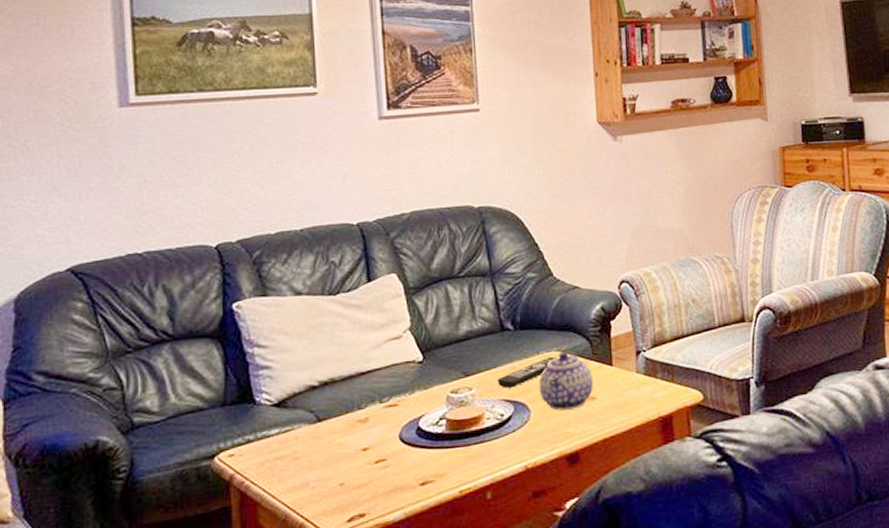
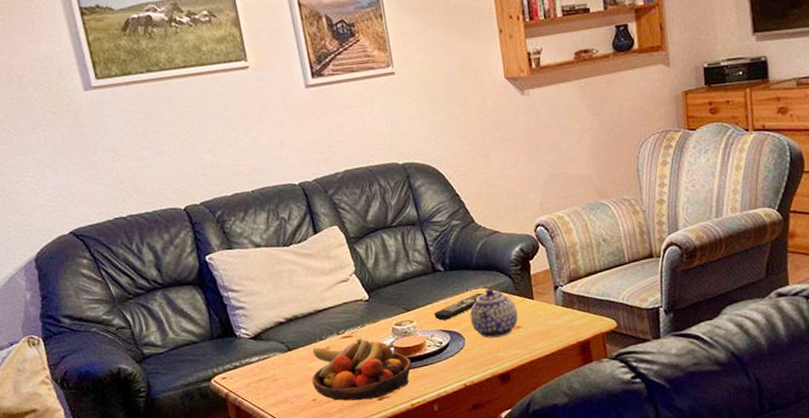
fruit bowl: none [342,408,466,486] -> present [312,338,412,401]

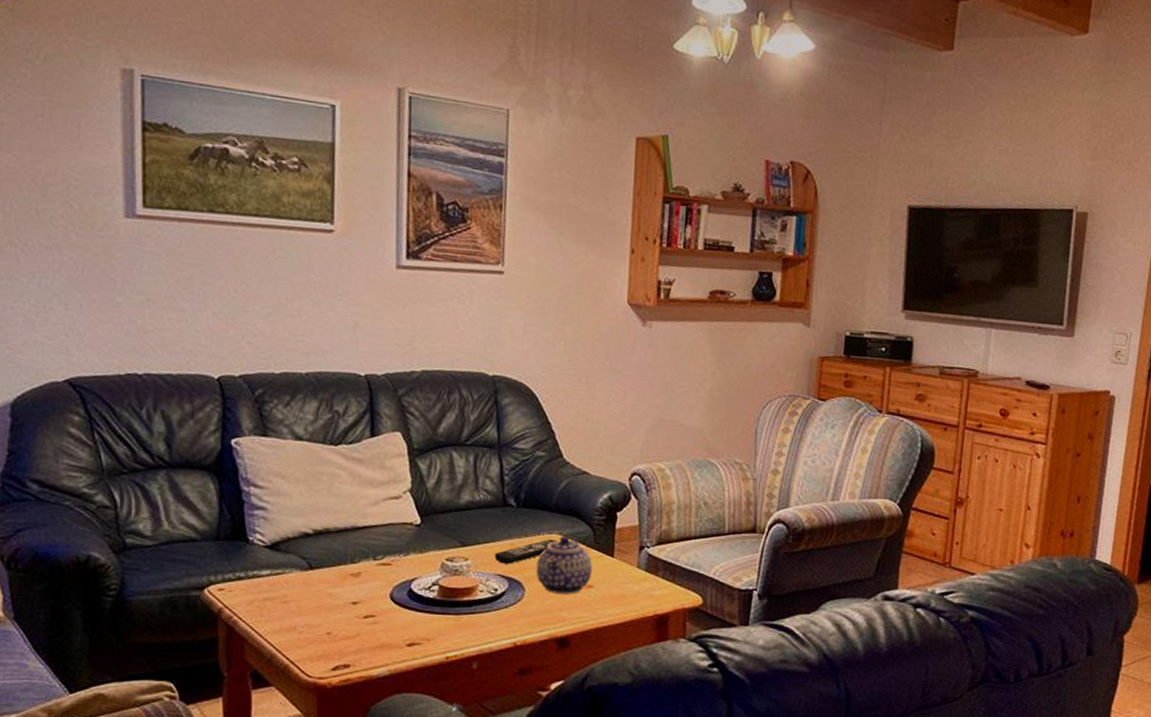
fruit bowl: present [312,338,412,401] -> none [331,568,457,644]

